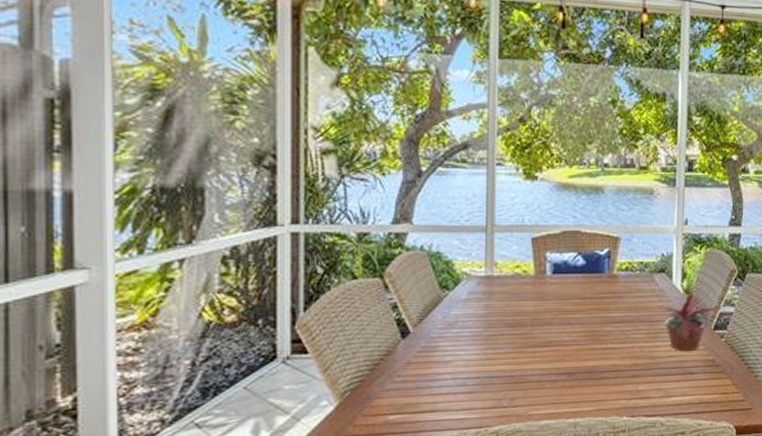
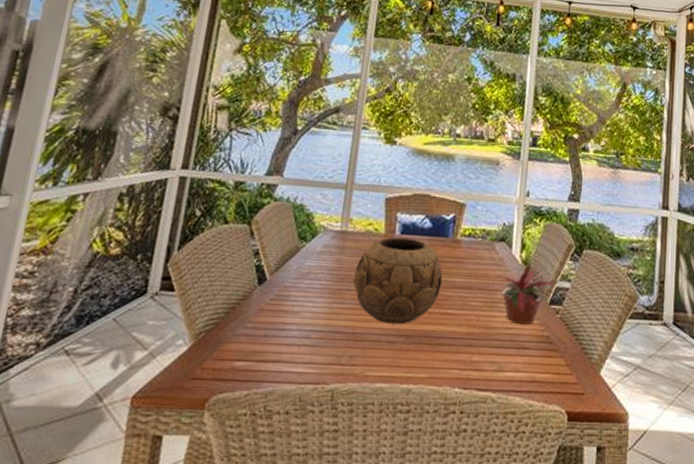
decorative bowl: none [505,277,602,364] -> present [353,237,443,324]

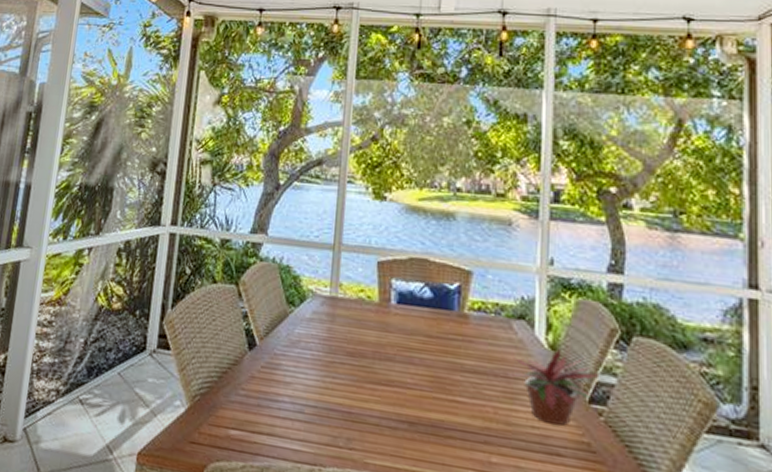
decorative bowl: present [353,237,443,324] -> none [346,306,450,409]

